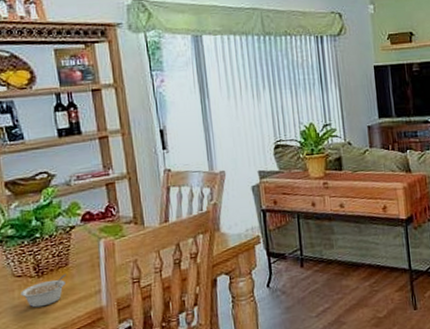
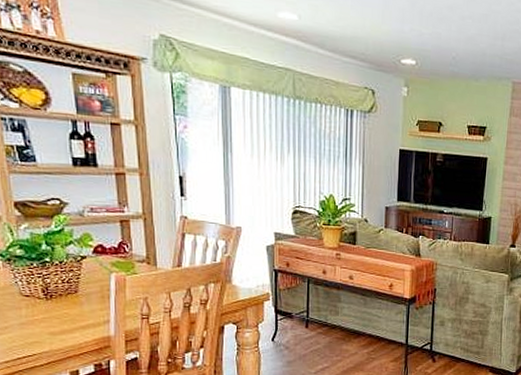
legume: present [21,274,66,308] -> none [28,300,75,328]

